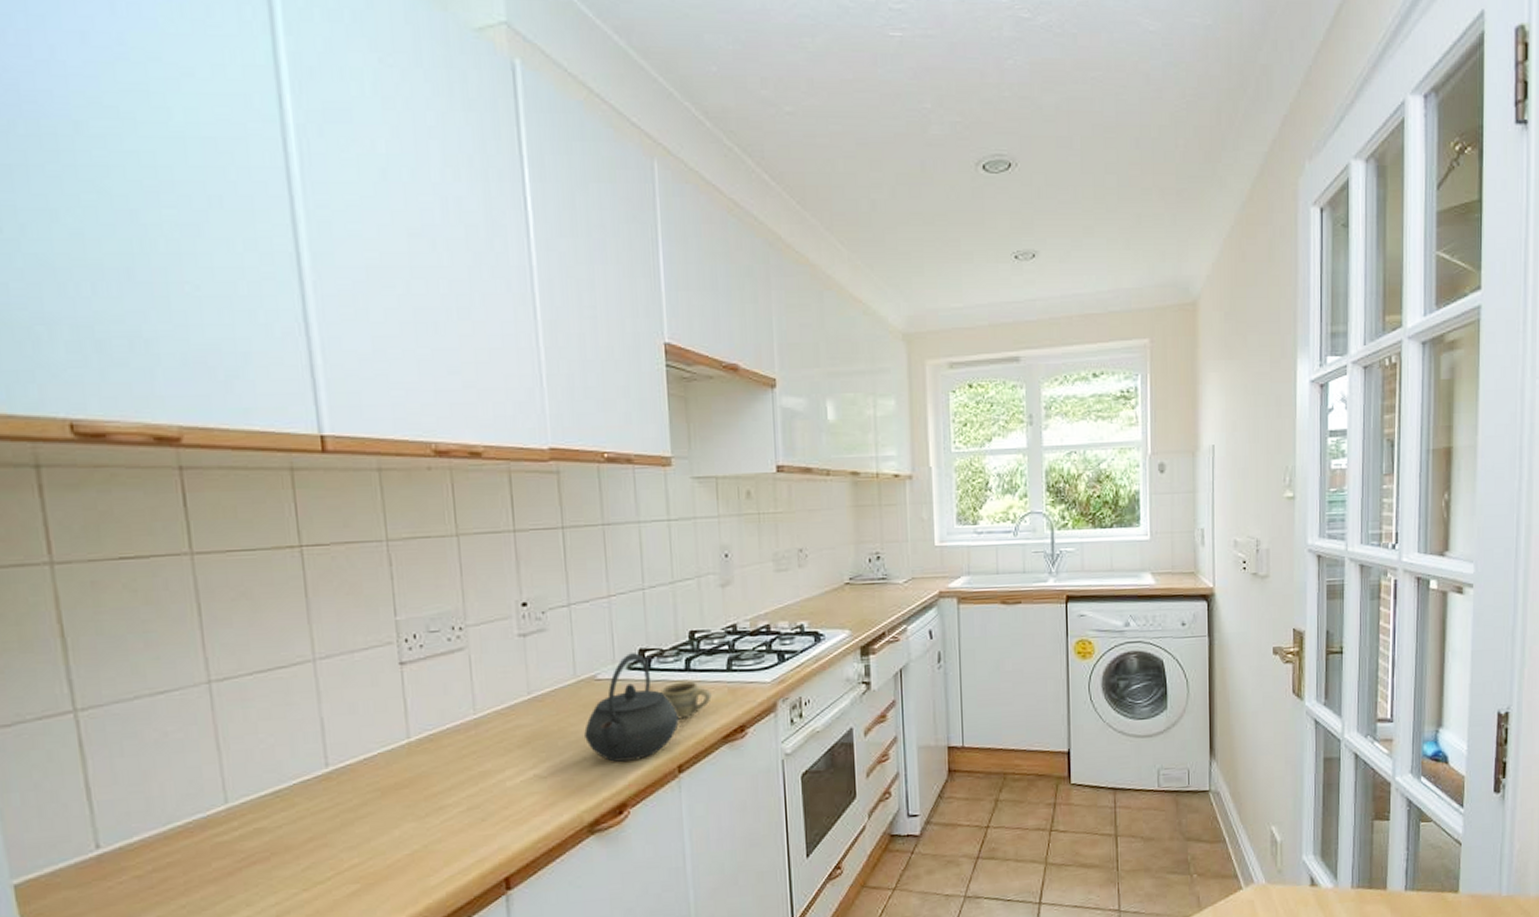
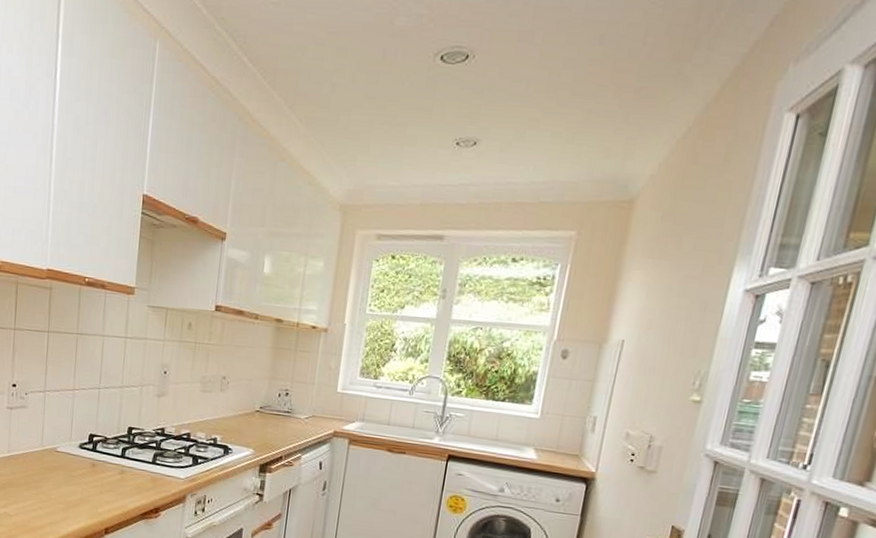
kettle: present [584,653,679,762] -> none [42,436,111,518]
cup: present [660,681,712,720] -> none [100,464,138,494]

